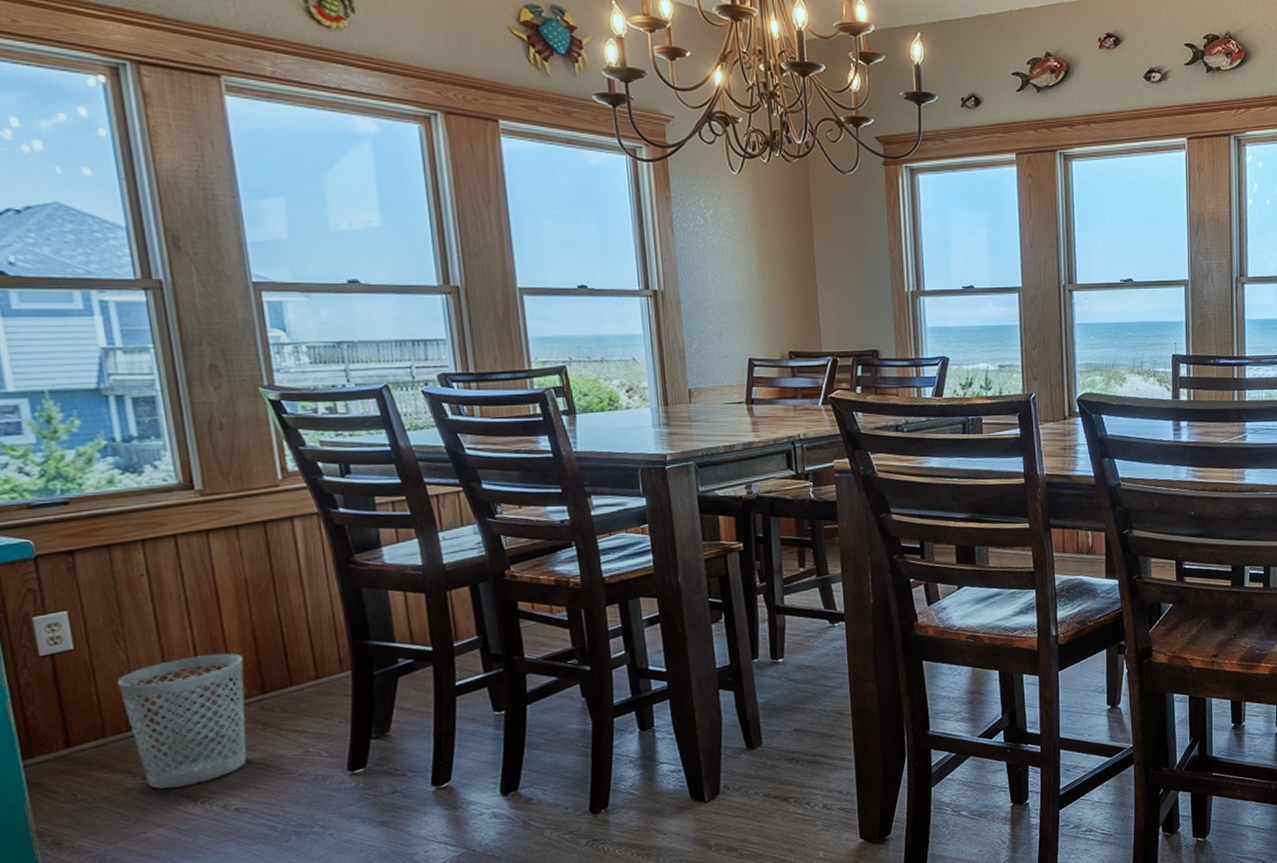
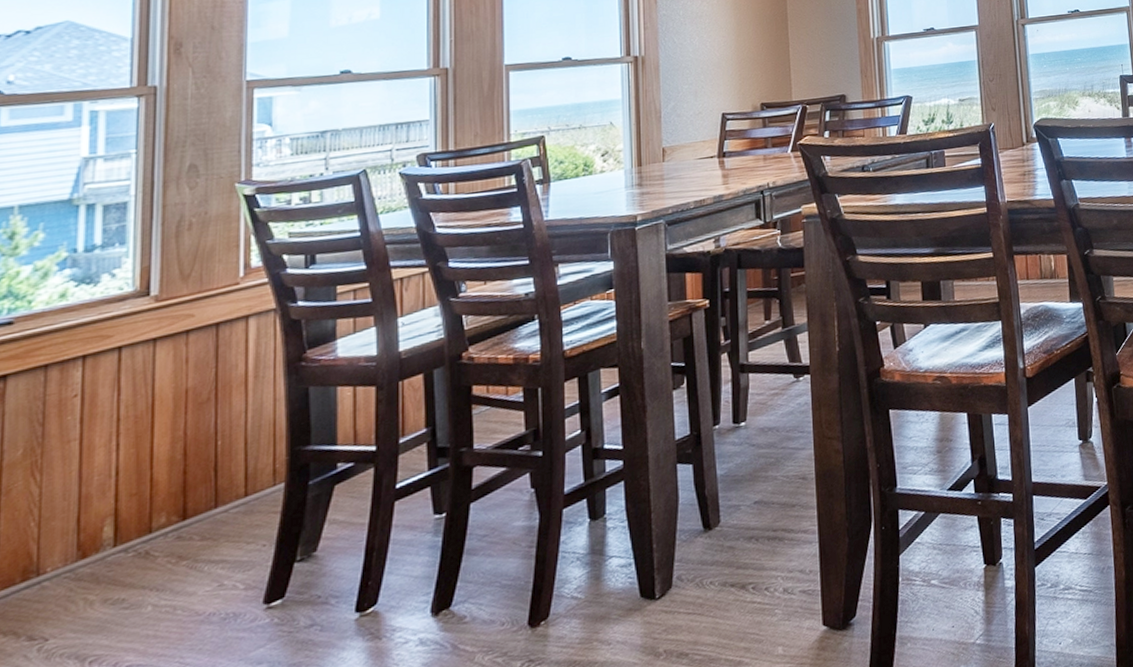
wastebasket: present [117,653,247,789] -> none [23,476,168,651]

